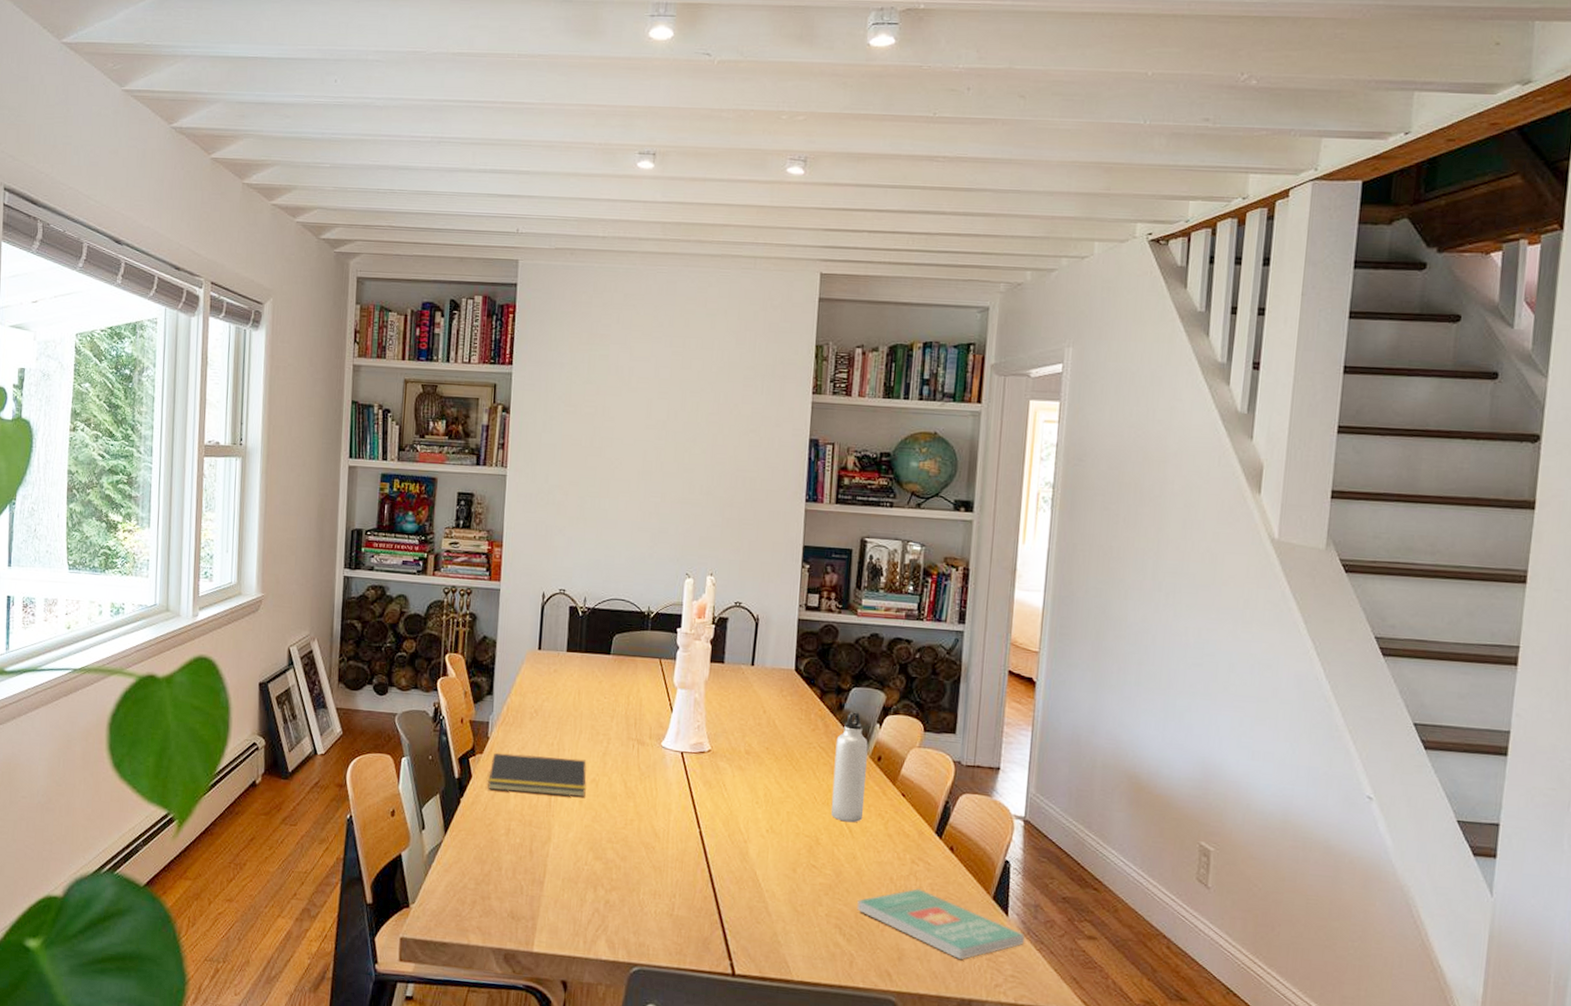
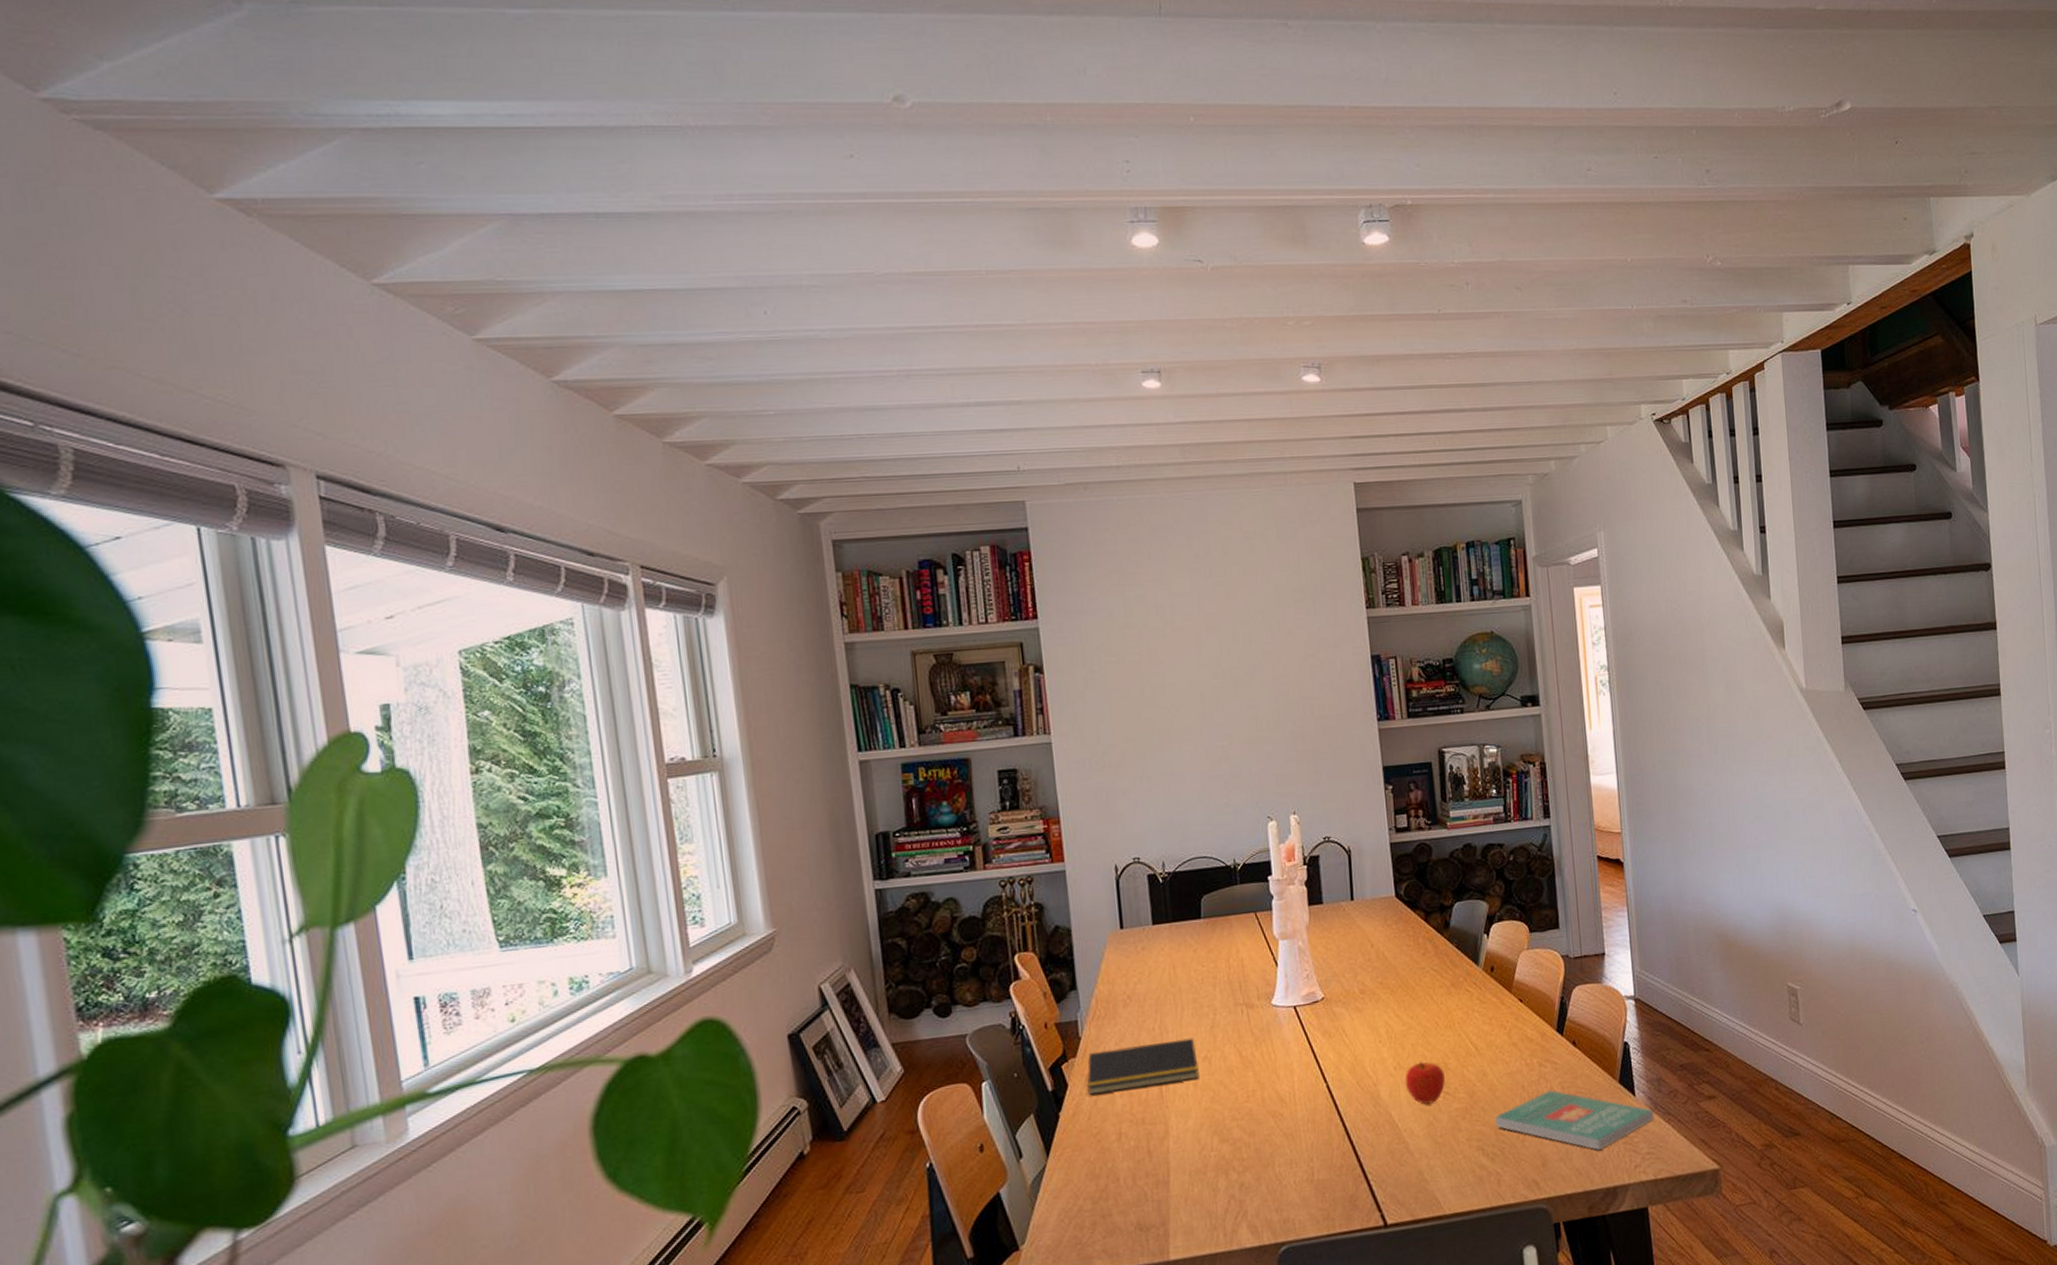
fruit: none [774,831,814,872] -> present [1405,1062,1445,1104]
water bottle: present [831,710,868,823] -> none [1448,925,1486,1041]

